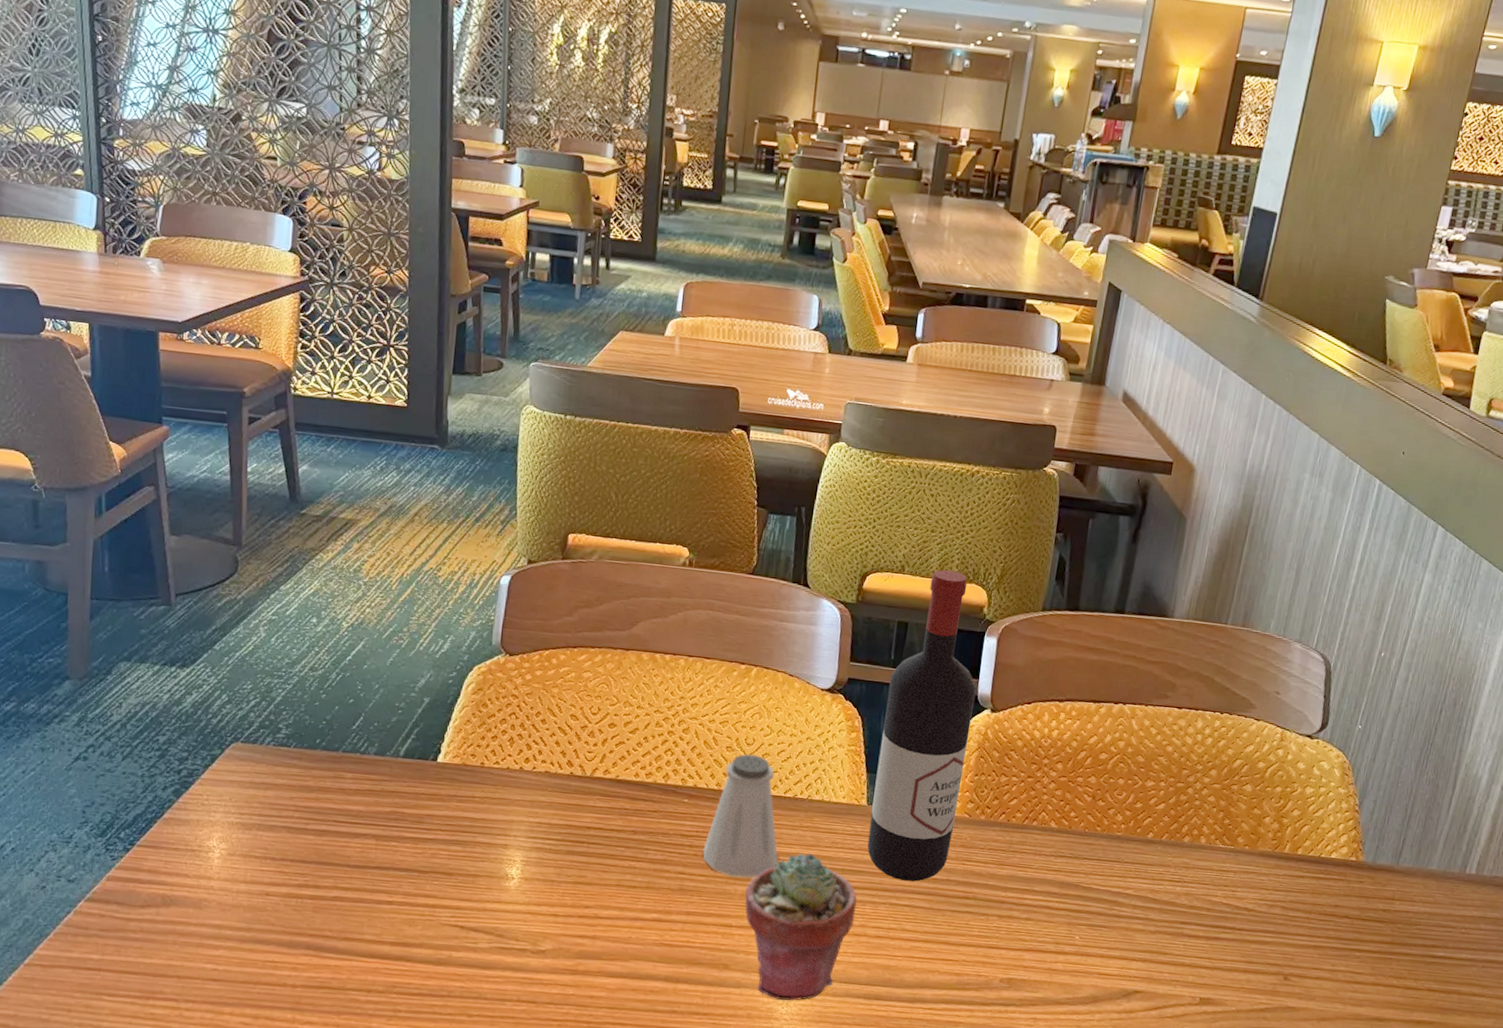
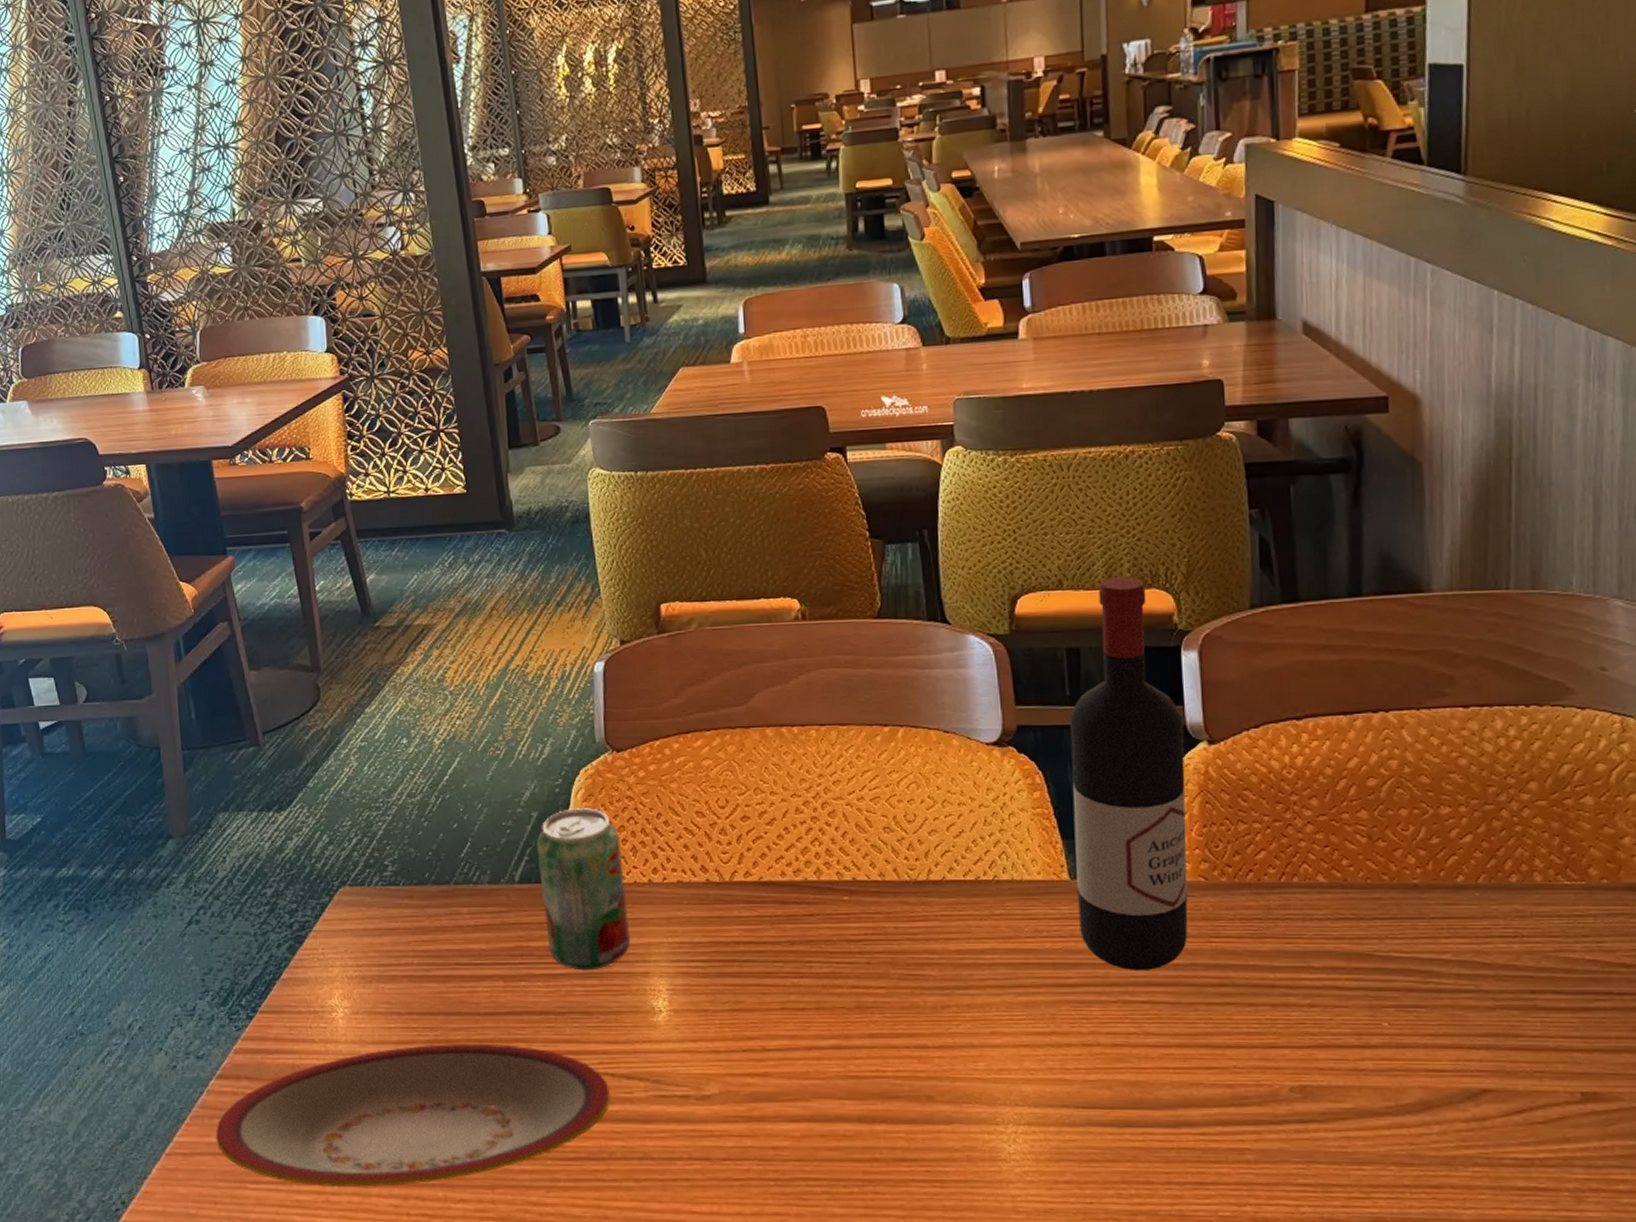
plate: none [77,888,458,1007] -> present [215,1043,611,1188]
beverage can: none [421,698,501,839] -> present [536,807,631,971]
saltshaker: present [703,753,779,878] -> none [876,832,971,986]
potted succulent: present [745,853,857,1001] -> none [937,948,1081,1137]

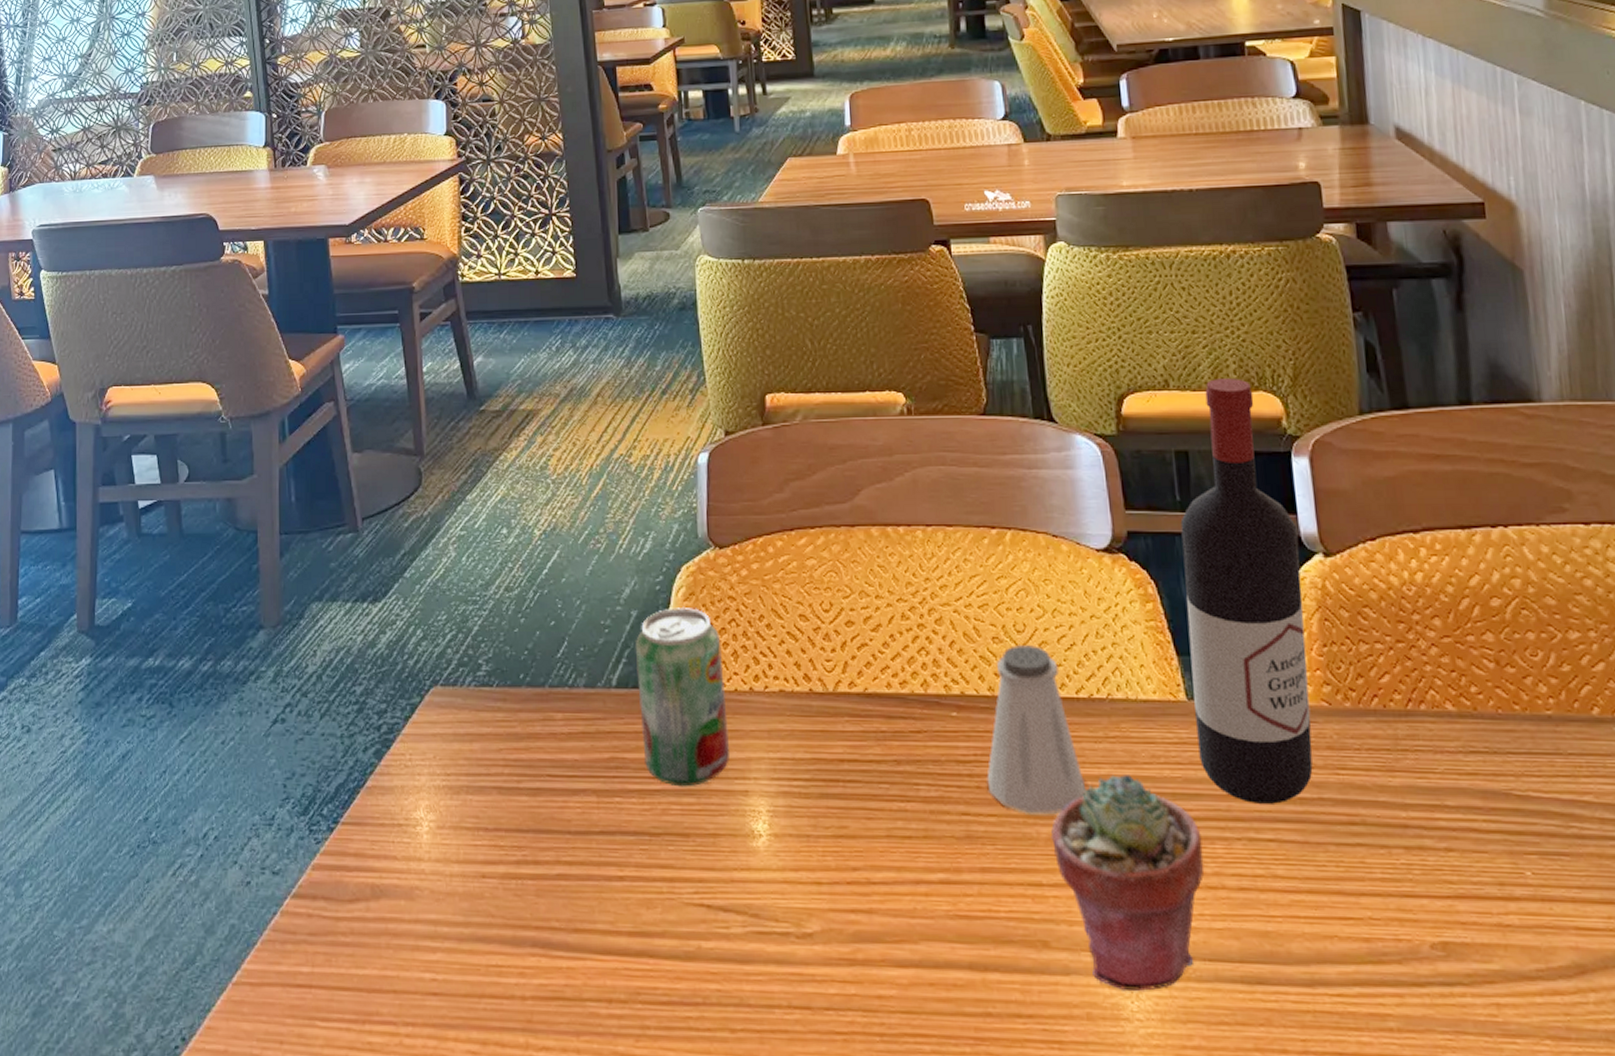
plate: present [215,1043,611,1188] -> none [286,865,707,1030]
saltshaker: none [876,832,971,986] -> present [987,644,1087,815]
potted succulent: none [937,948,1081,1137] -> present [1051,774,1204,991]

